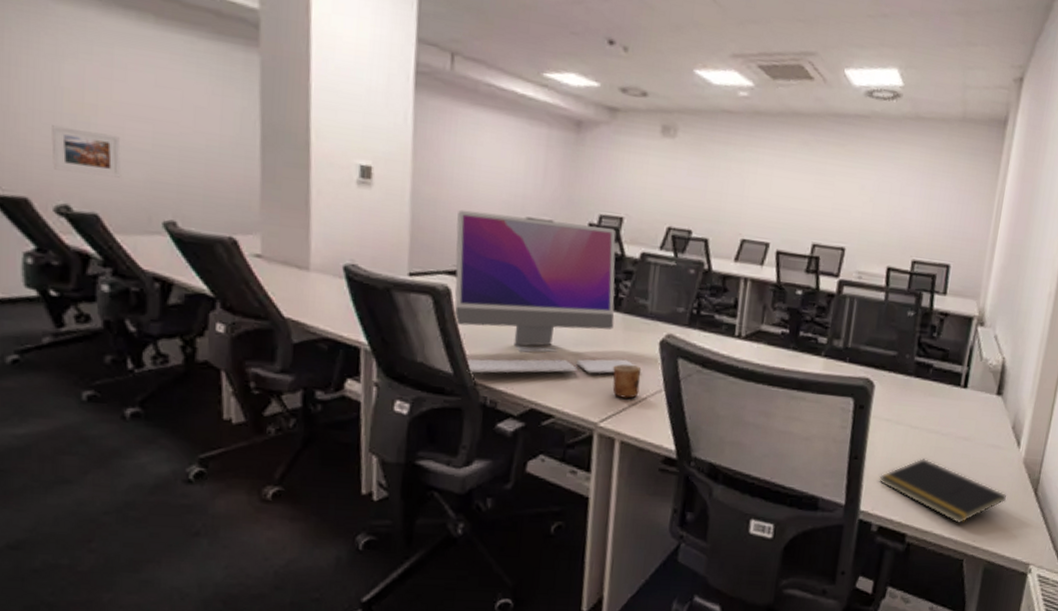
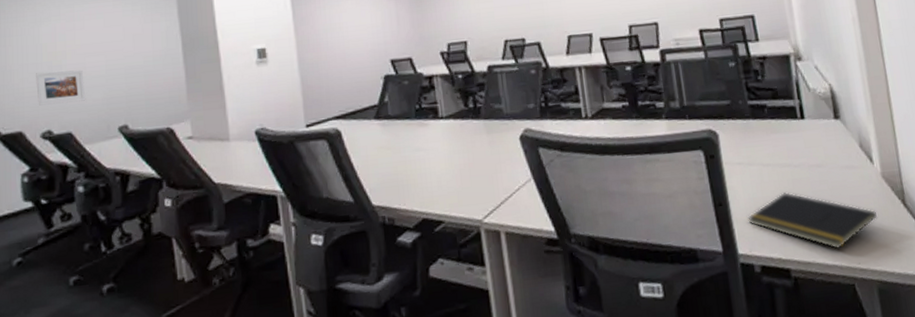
computer monitor: present [454,209,642,374] -> none [336,52,510,198]
cup: present [612,364,641,399] -> none [485,162,512,193]

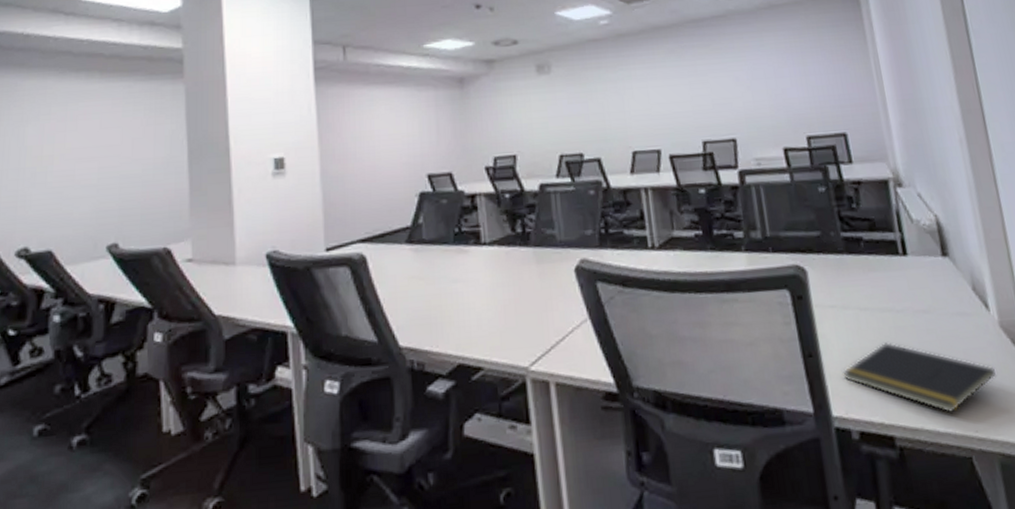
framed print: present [36,70,86,106] -> none [15,177,72,218]

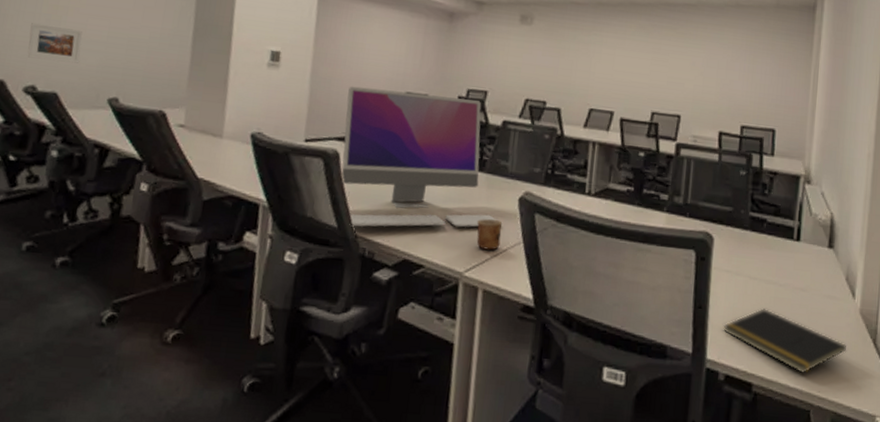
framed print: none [15,177,72,218] -> present [27,23,82,63]
computer monitor: none [364,168,562,338] -> present [341,86,503,228]
cup: none [533,298,565,336] -> present [476,219,502,250]

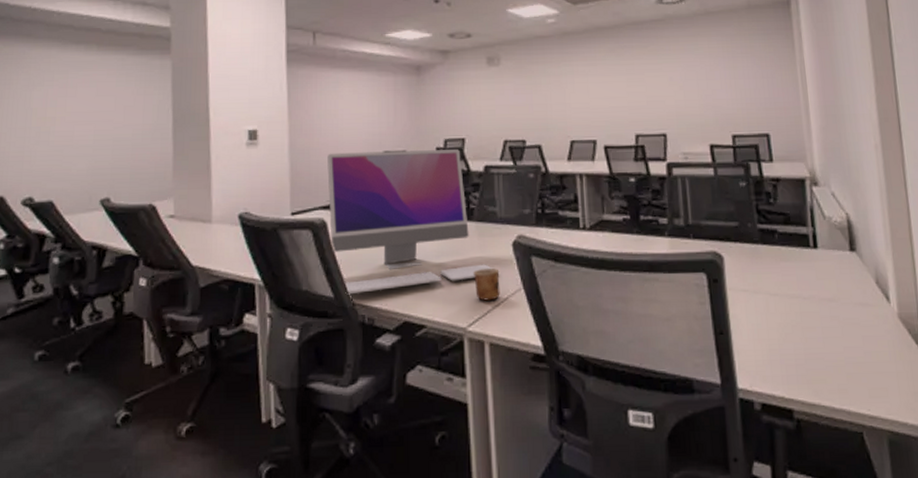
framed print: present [27,23,82,63] -> none [22,137,71,171]
notepad: present [723,308,847,374] -> none [750,326,892,393]

